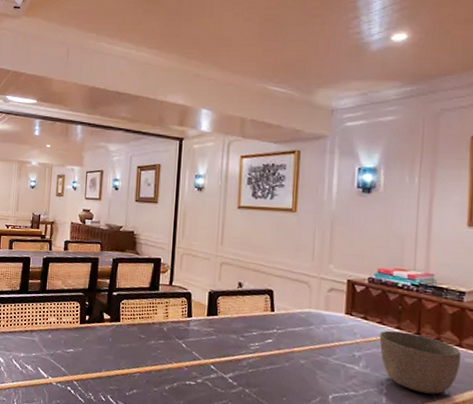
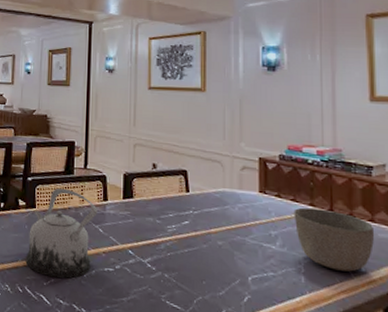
teapot: none [109,303,181,390] -> present [25,187,97,279]

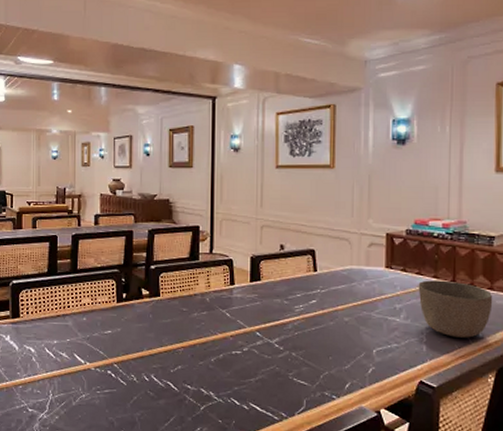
teapot: present [25,187,97,279] -> none [151,274,224,364]

